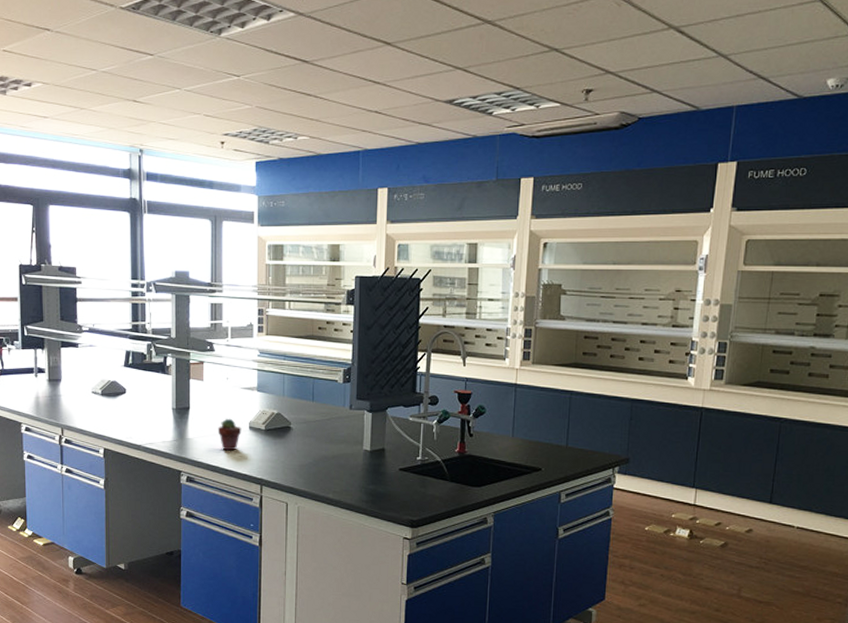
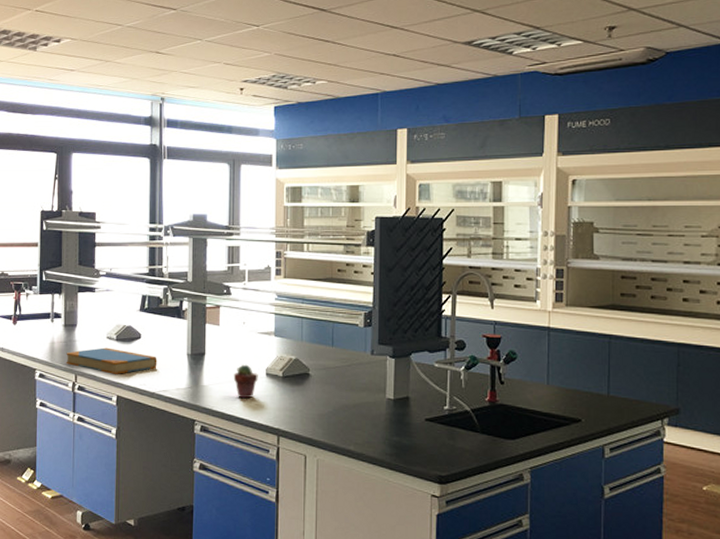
book: none [51,402,143,428] -> present [66,347,157,374]

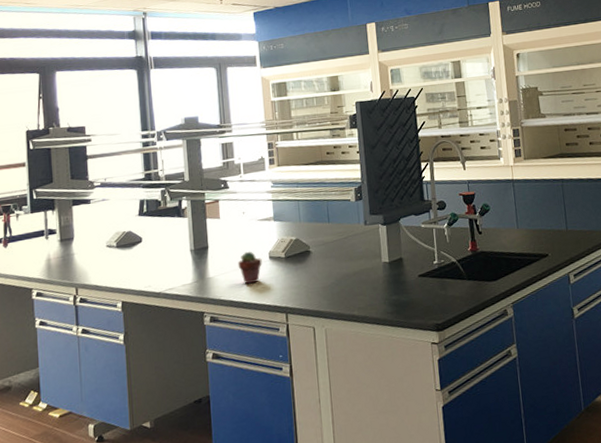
book: present [66,347,157,374] -> none [64,255,161,282]

